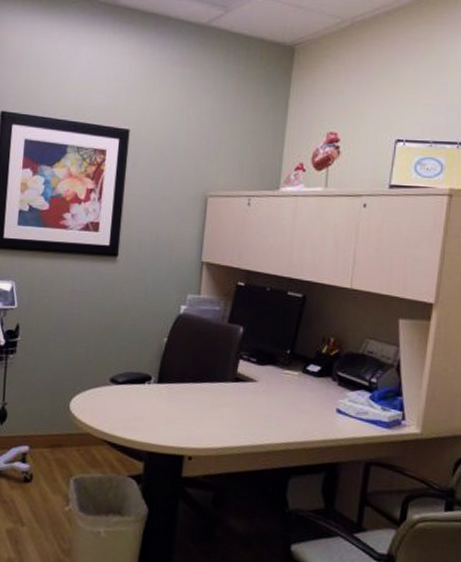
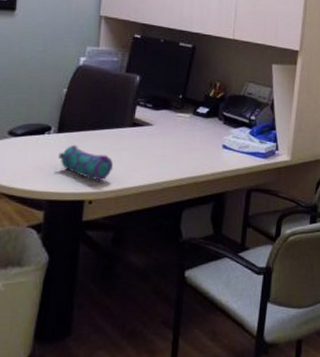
pencil case: none [158,396,214,437] -> present [58,144,113,181]

